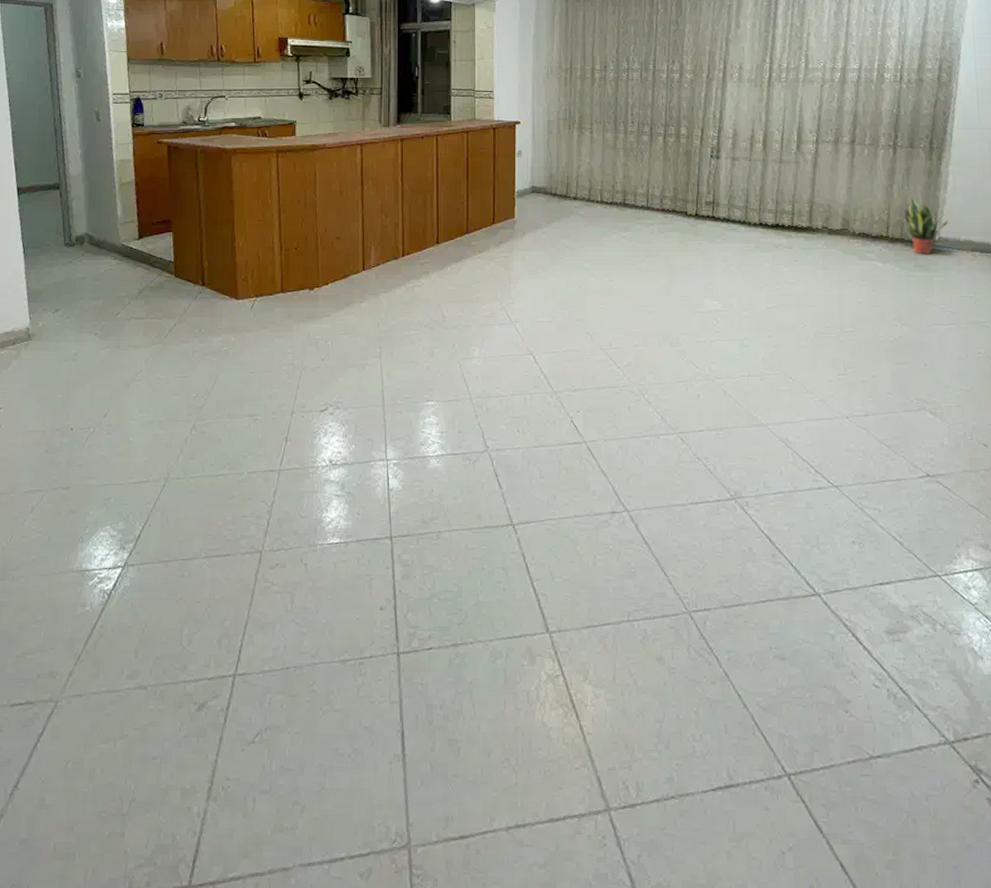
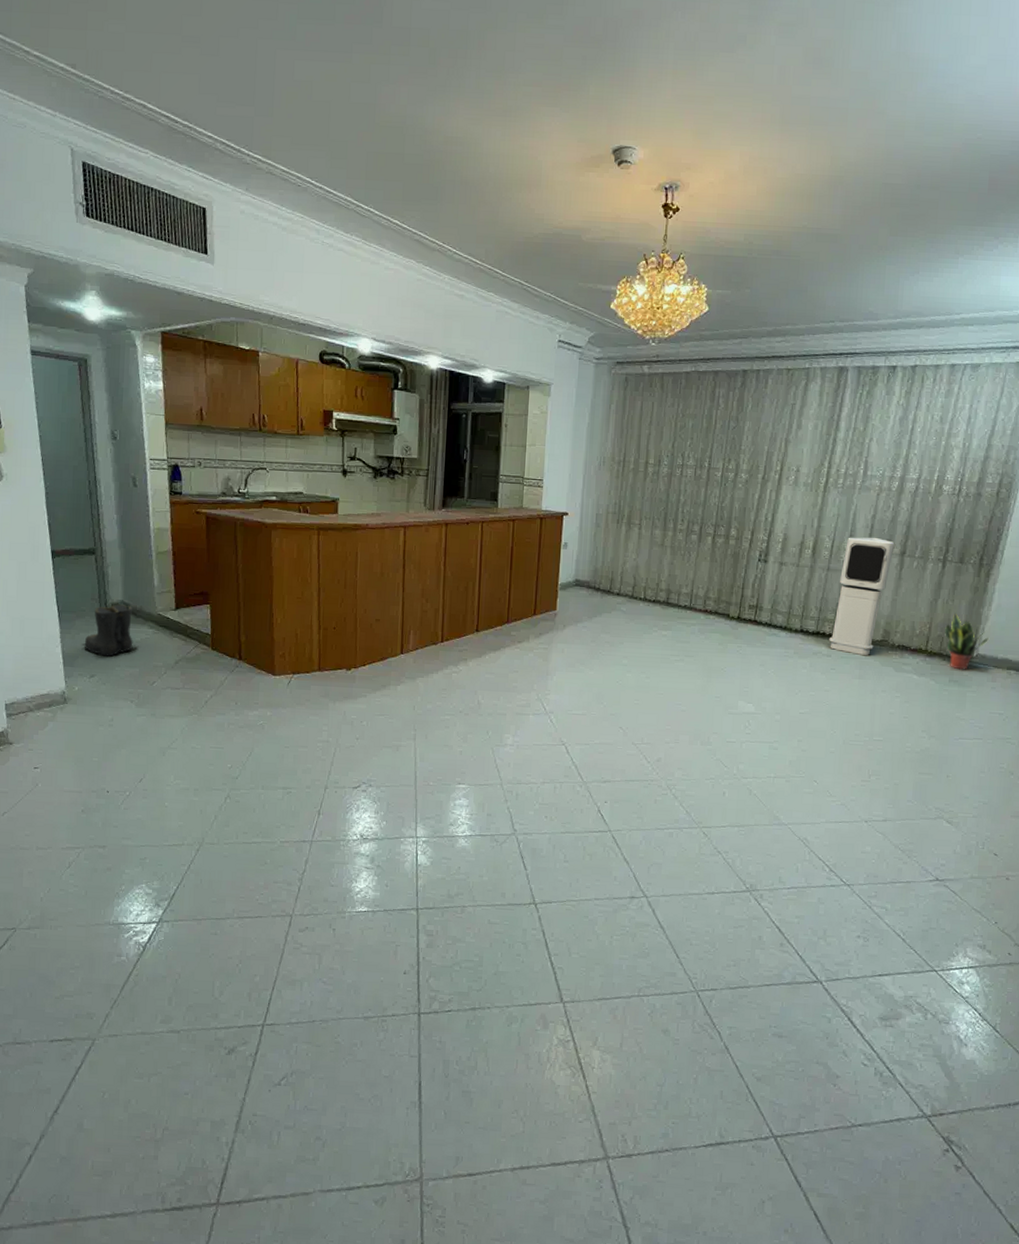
boots: none [46,237,97,290] -> present [82,604,133,657]
air purifier: none [789,127,844,246] -> present [829,537,895,656]

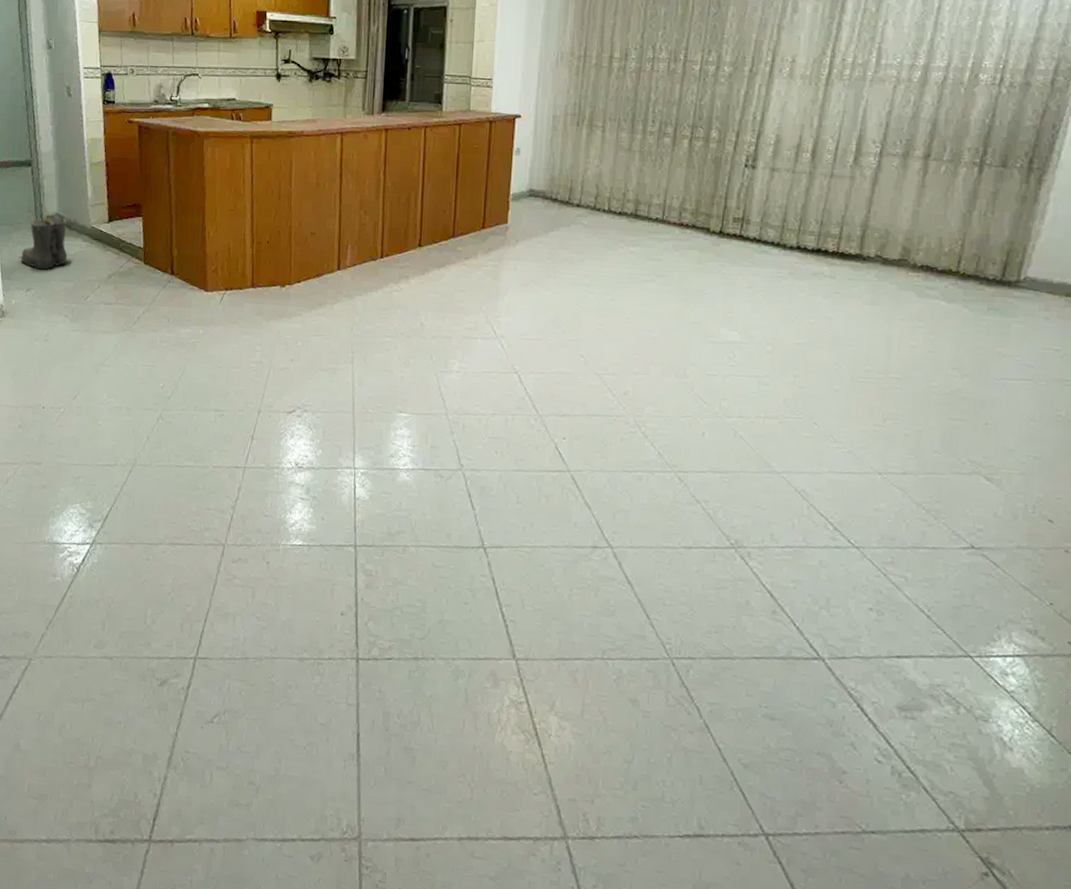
air purifier: present [829,537,895,656] -> none [832,137,917,278]
potted plant: present [944,613,989,670] -> none [980,227,1041,296]

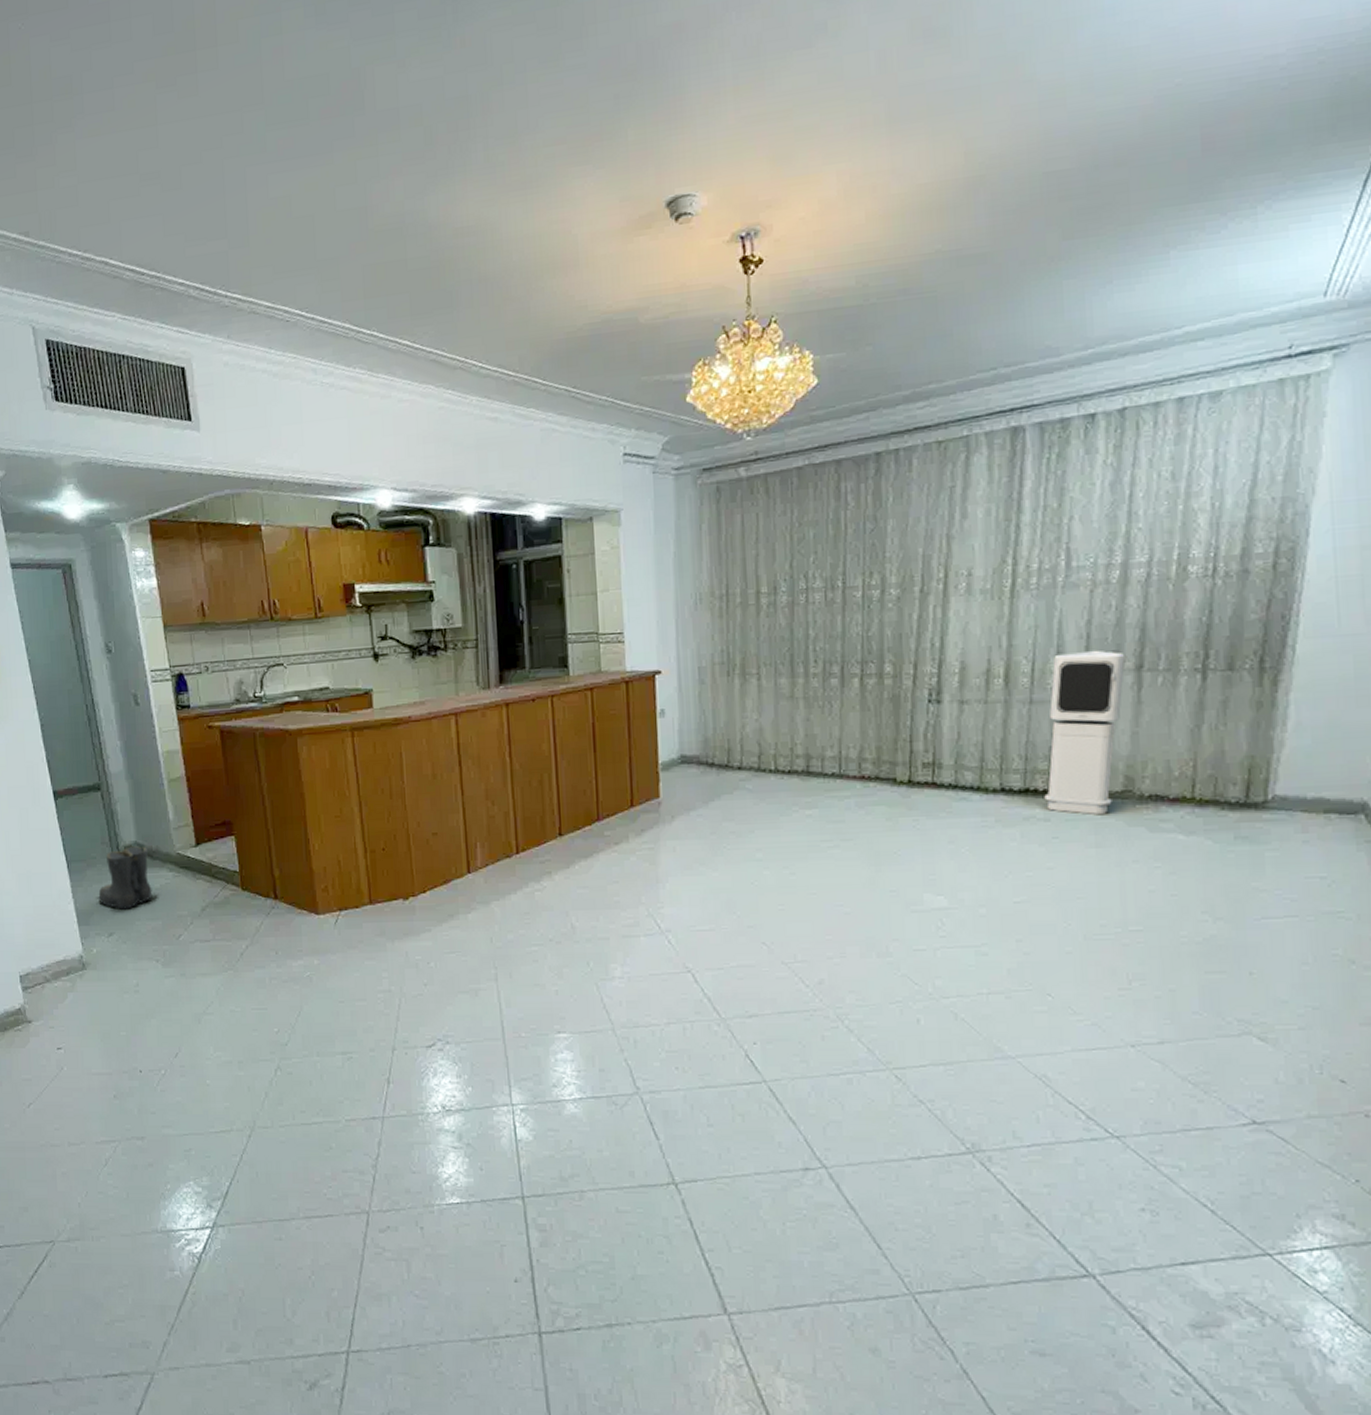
air purifier: none [832,137,917,278] -> present [1044,650,1126,815]

